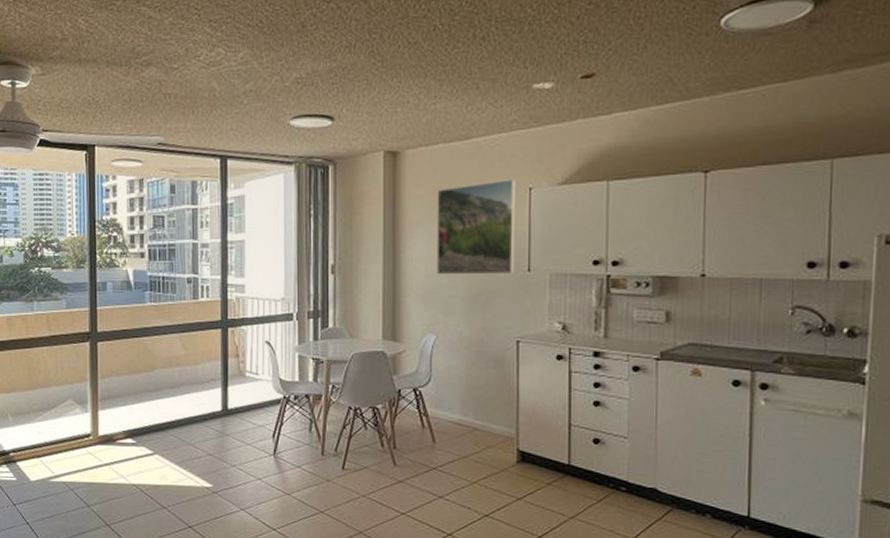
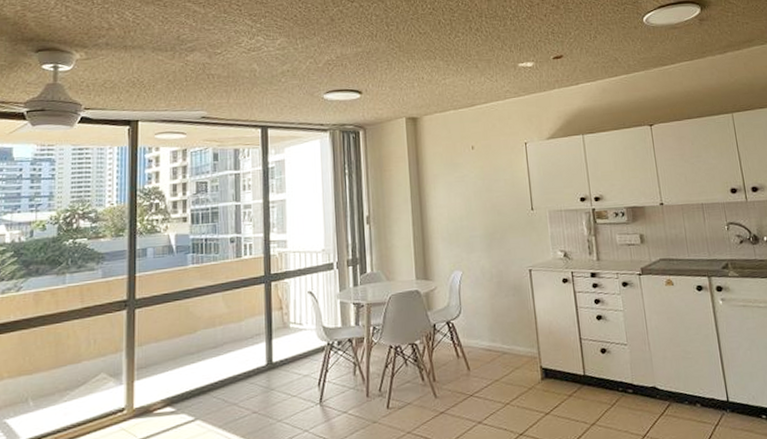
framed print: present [436,179,515,275] -> none [452,136,521,219]

